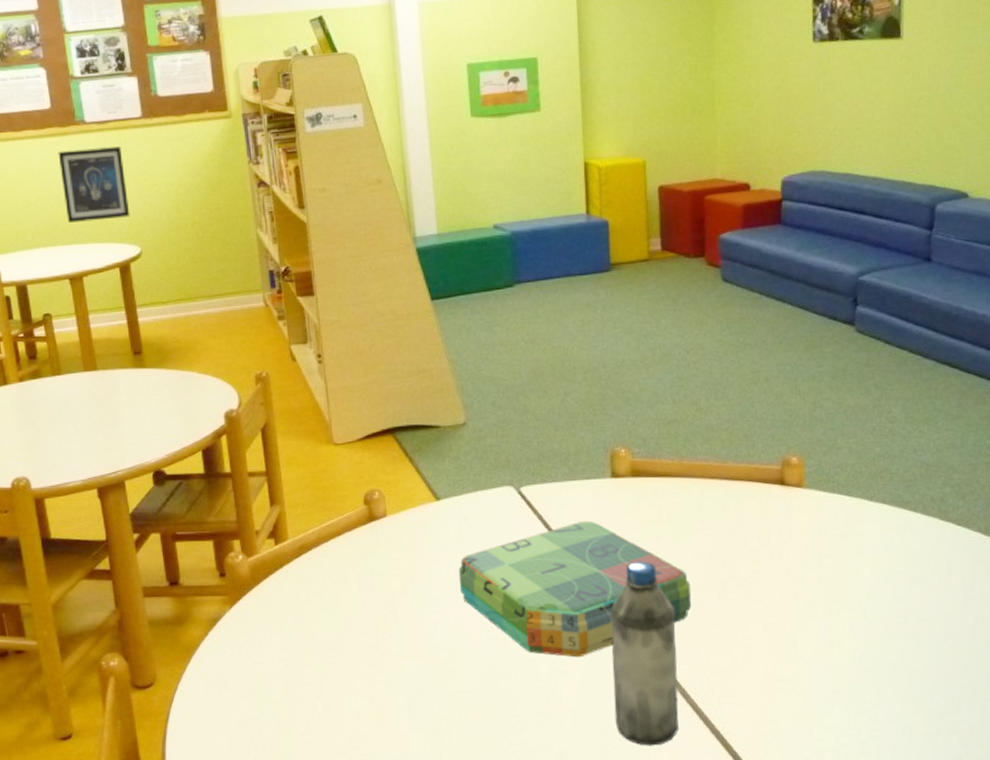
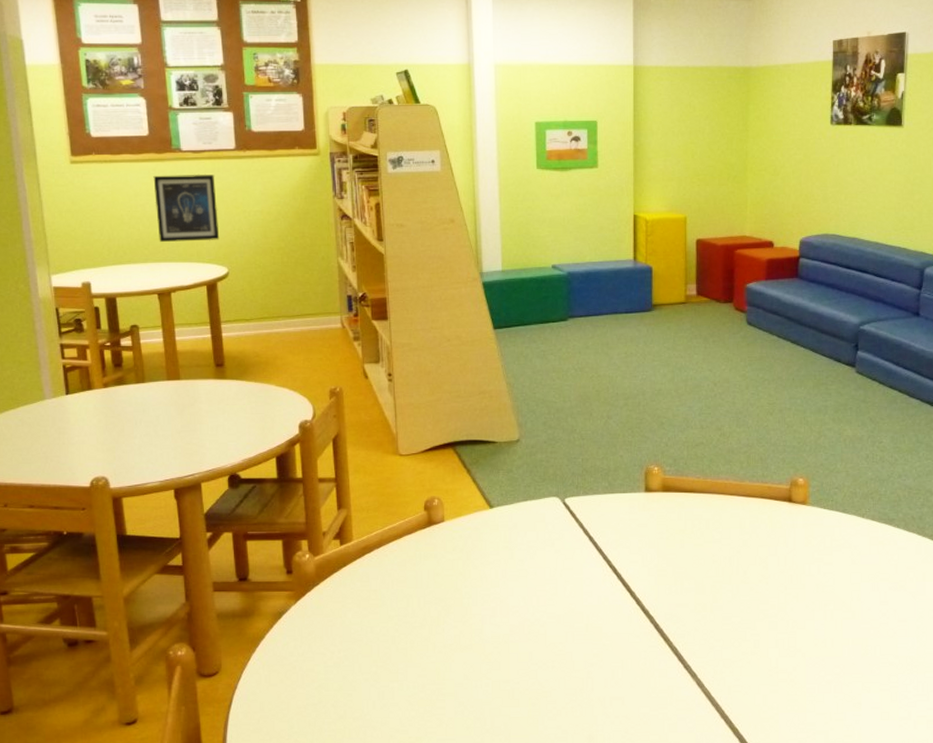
board game: present [458,520,692,658] -> none [506,529,709,651]
water bottle: present [610,561,679,746] -> none [638,566,695,729]

